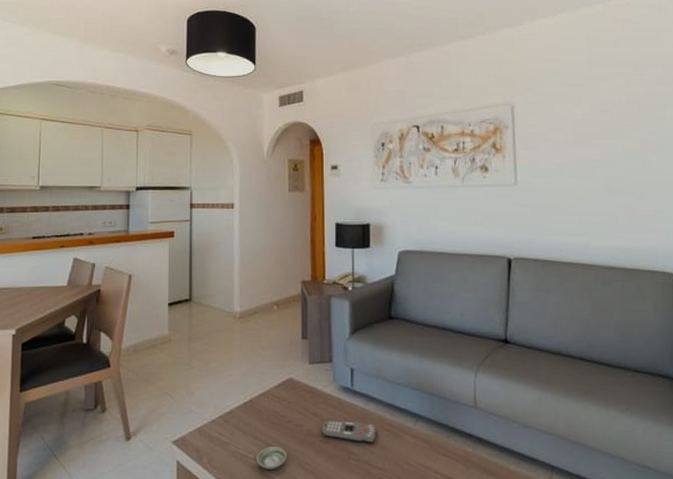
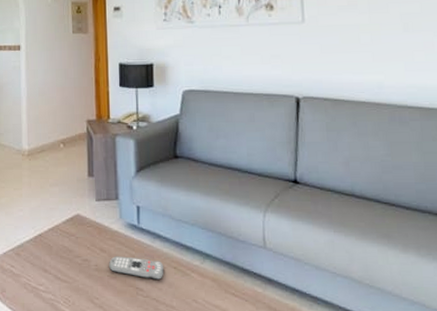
saucer: present [257,447,287,469] -> none [47,280,76,302]

